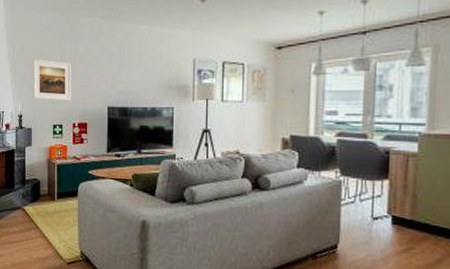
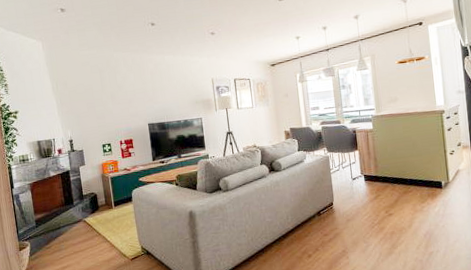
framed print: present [32,59,72,101] -> none [76,90,116,125]

